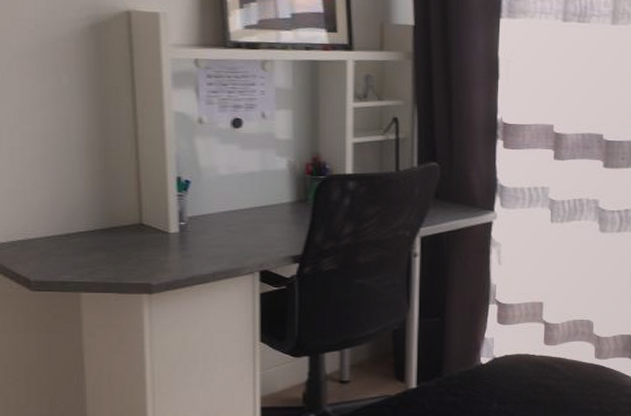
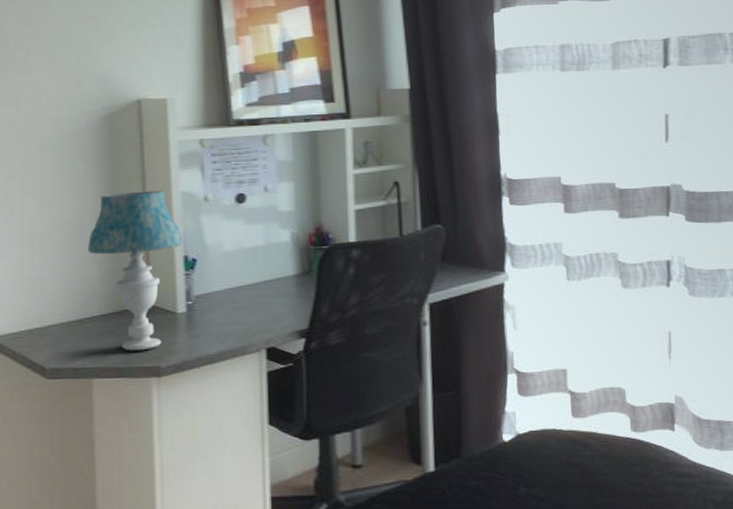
table lamp: none [74,108,175,268] -> present [88,190,182,351]

